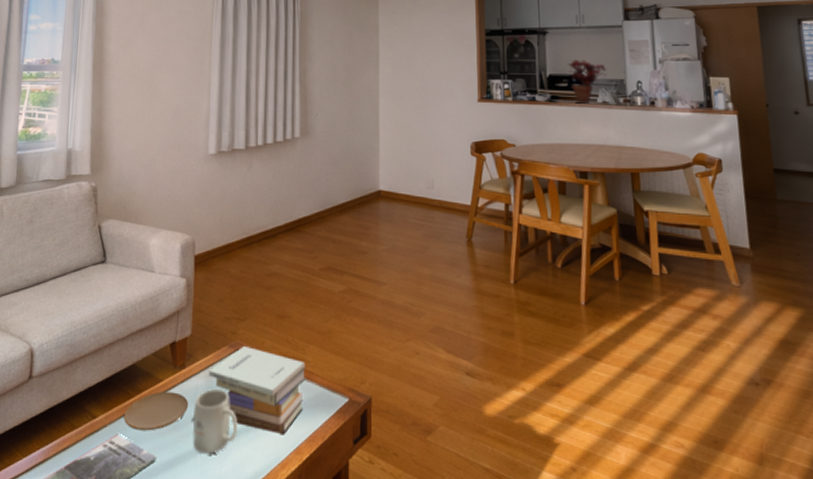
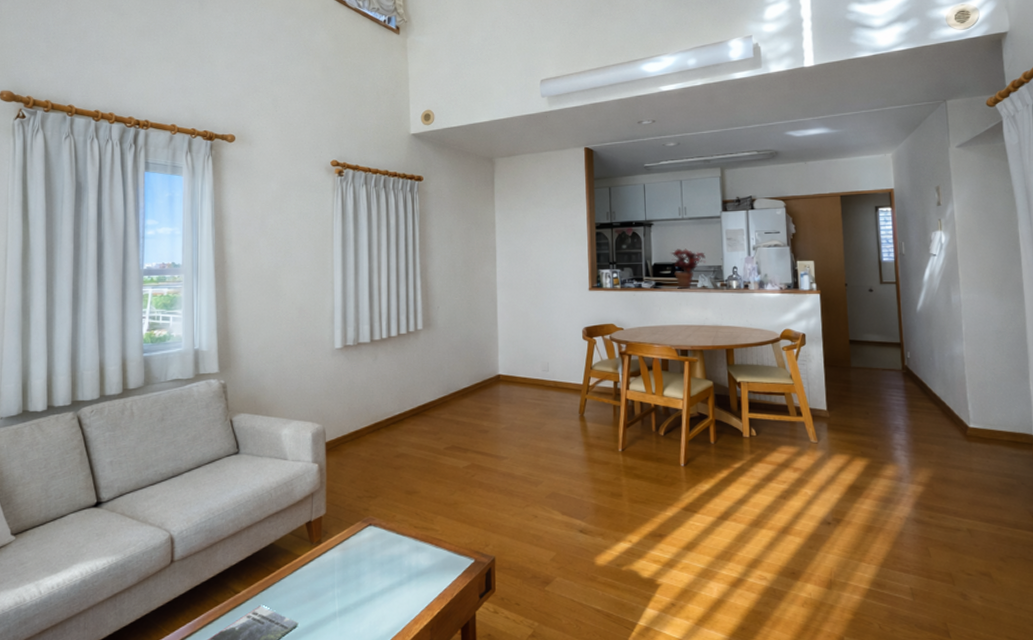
plate: present [123,391,189,431] -> none [265,565,327,601]
mug: present [192,388,238,454] -> none [330,559,373,616]
books: present [208,345,305,434] -> none [343,520,434,594]

